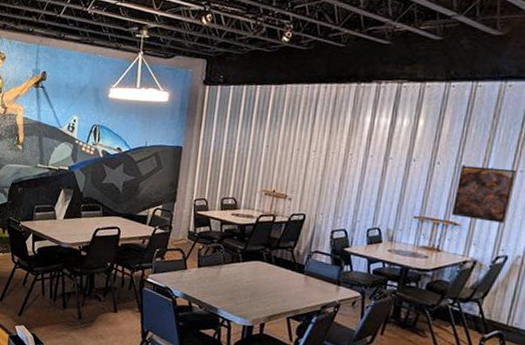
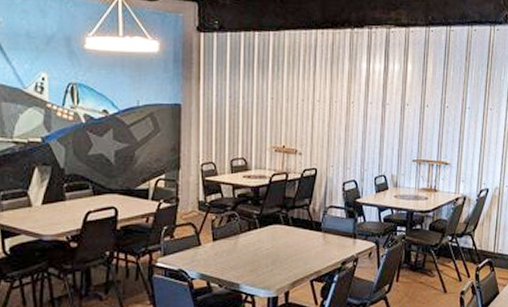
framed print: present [452,165,516,223] -> none [443,107,487,159]

